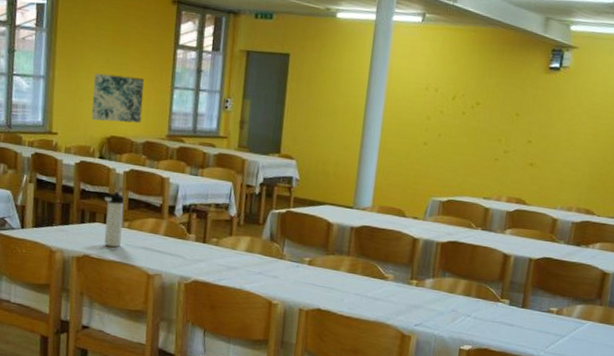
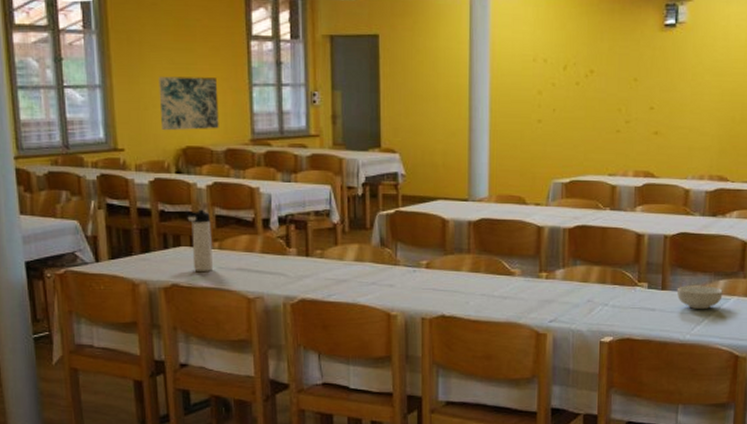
cereal bowl: none [535,306,579,331] -> present [676,286,723,310]

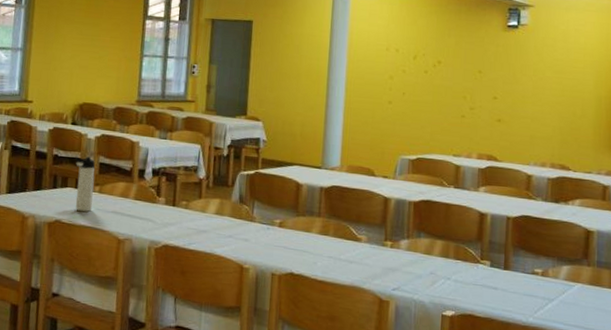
wall art: present [158,76,219,131] -> none [65,44,115,90]
cereal bowl: present [676,286,723,310] -> none [519,267,566,294]

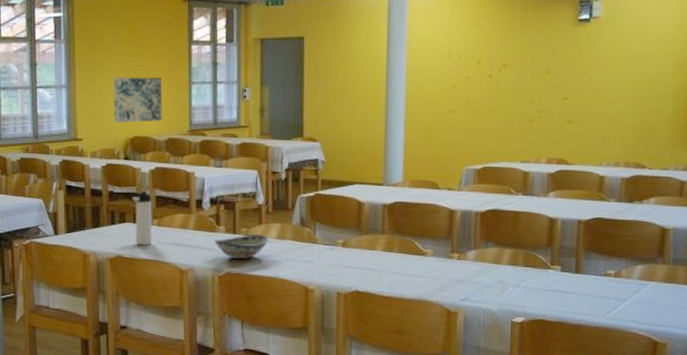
wall art: none [65,44,115,90] -> present [113,77,163,123]
decorative bowl: none [153,208,208,233] -> present [214,235,269,260]

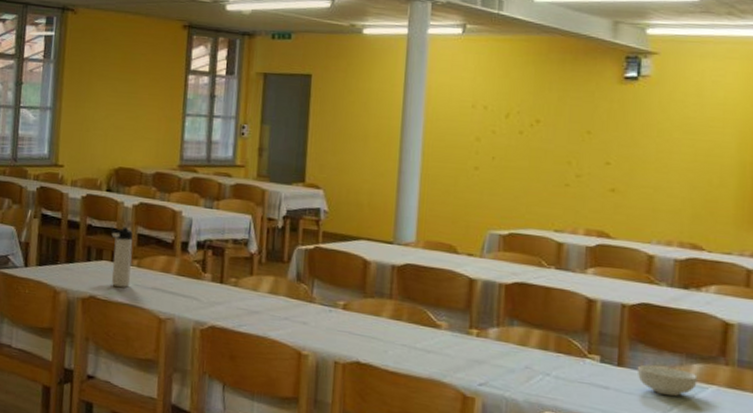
wall art: present [113,77,163,123] -> none [99,102,154,153]
decorative bowl: present [214,235,269,260] -> none [198,286,260,313]
cereal bowl: none [591,270,640,295] -> present [636,364,698,397]

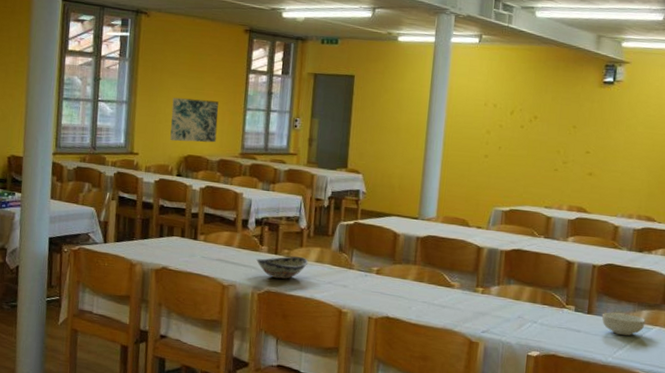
wall art: none [99,102,154,153] -> present [170,97,219,143]
thermos bottle: present [110,227,133,288] -> none [180,207,200,260]
decorative bowl: none [198,286,260,313] -> present [256,256,309,280]

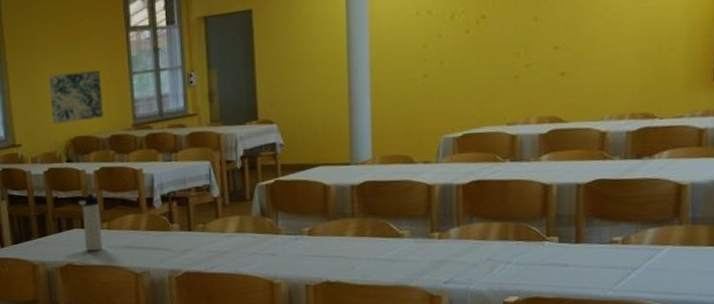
thermos bottle: none [180,207,200,260] -> present [76,193,103,252]
decorative bowl: present [256,256,309,280] -> none [169,230,228,258]
cereal bowl: present [601,312,646,336] -> none [594,236,653,263]

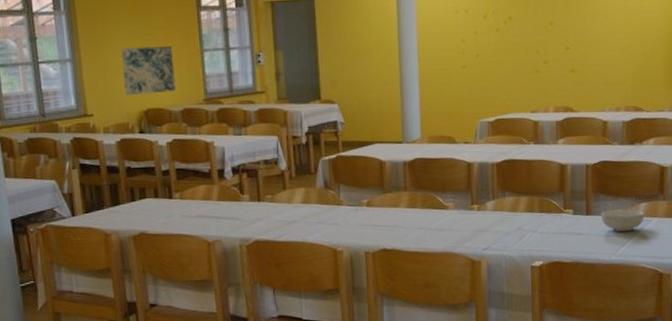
thermos bottle: present [76,193,103,252] -> none [149,164,176,221]
cereal bowl: none [594,236,653,263] -> present [600,209,644,232]

